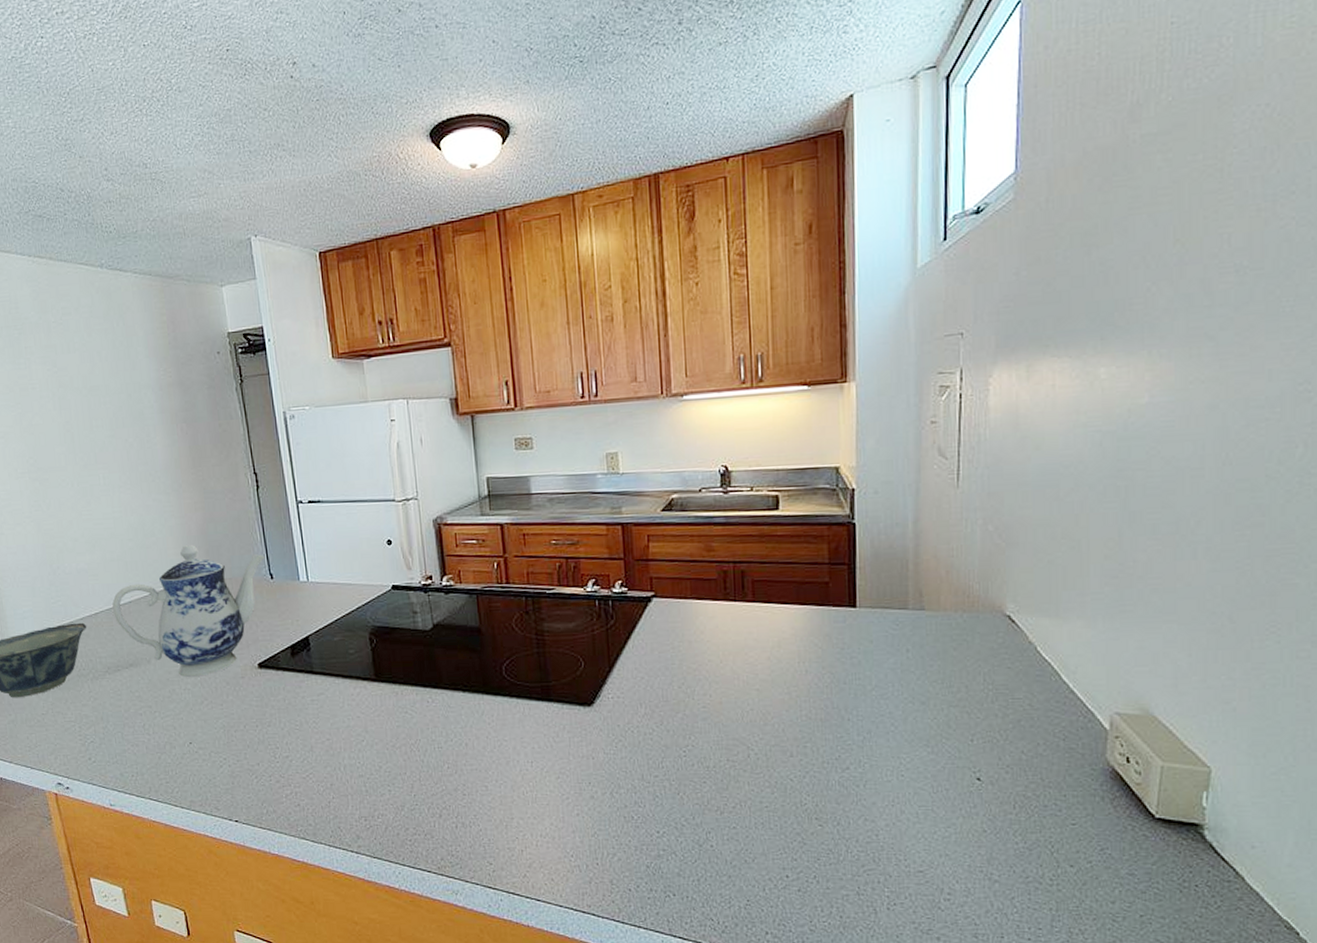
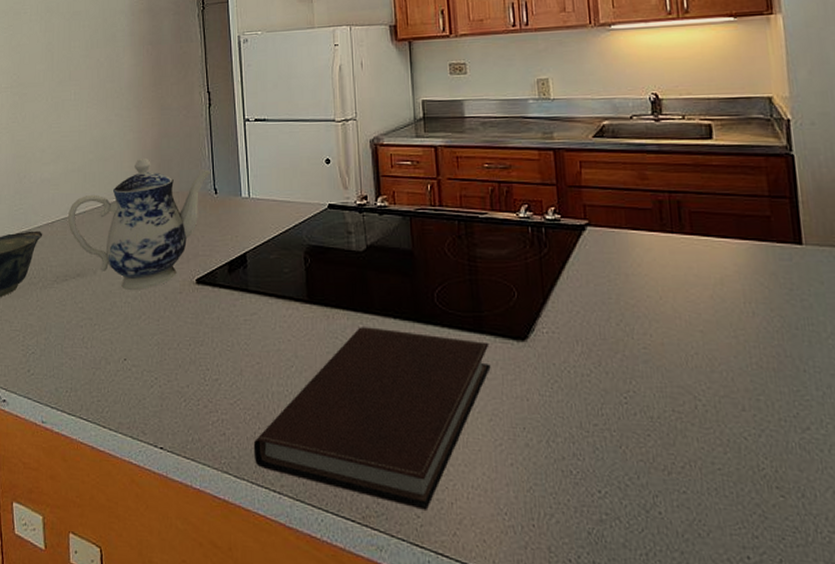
notebook: none [328,701,558,858] -> present [253,327,491,510]

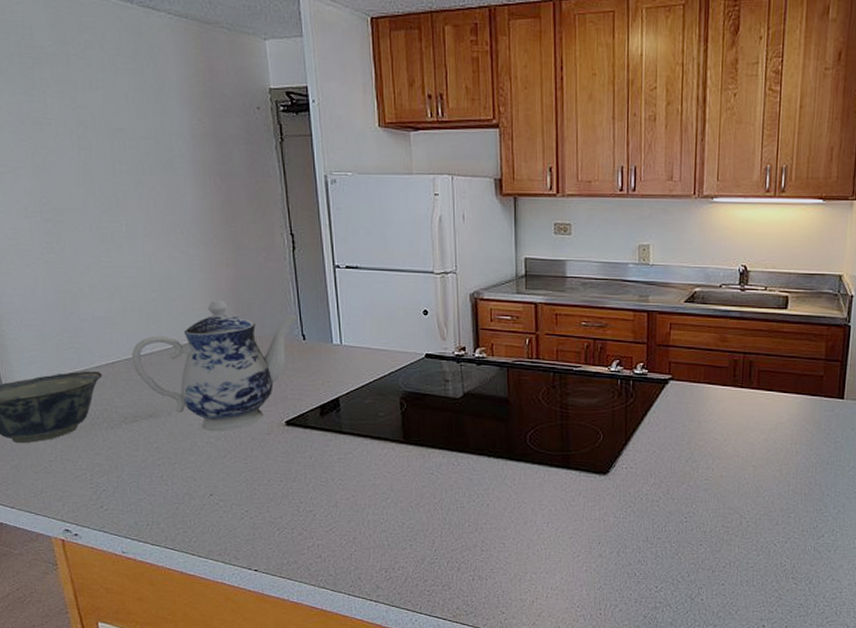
notebook: present [253,327,491,510] -> none [350,464,575,608]

